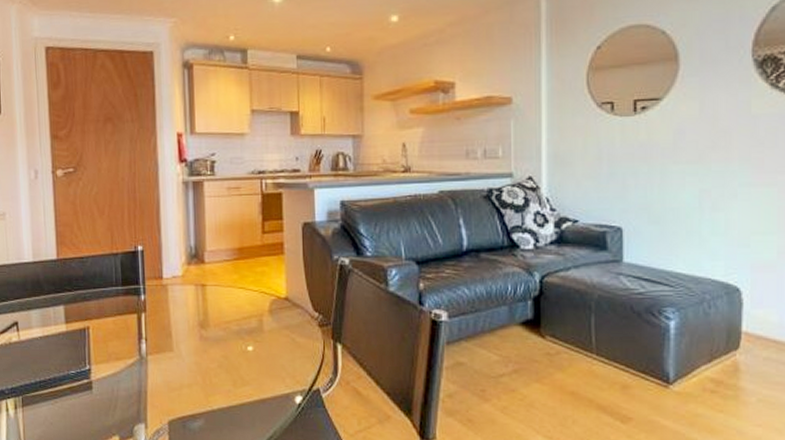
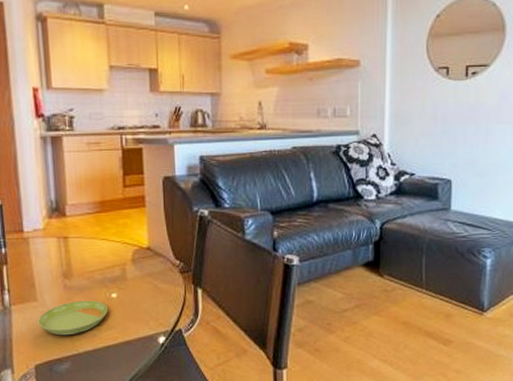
saucer: none [173,352,243,390] -> present [38,300,108,336]

